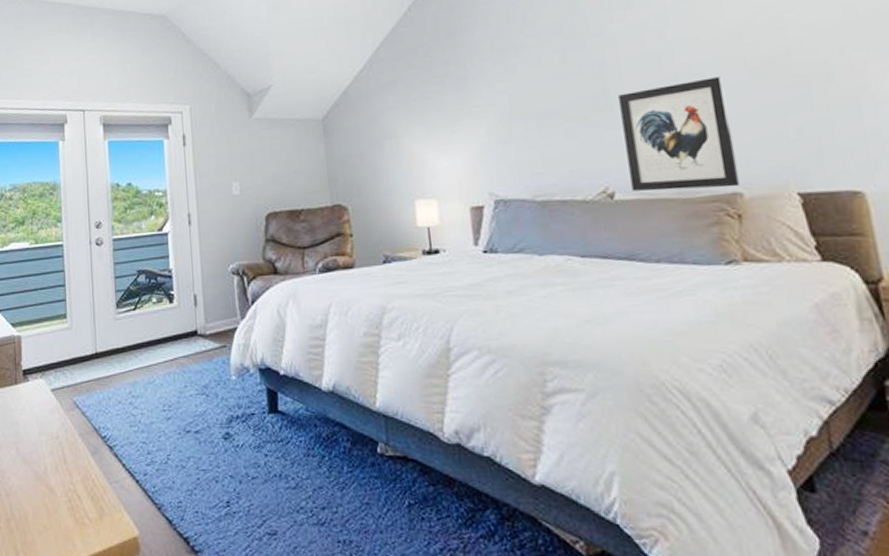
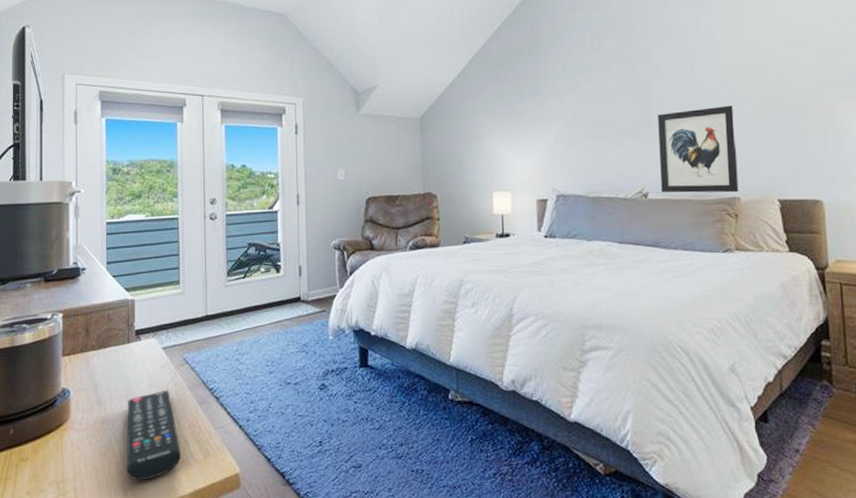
remote control: none [17,438,74,542] -> present [126,391,181,481]

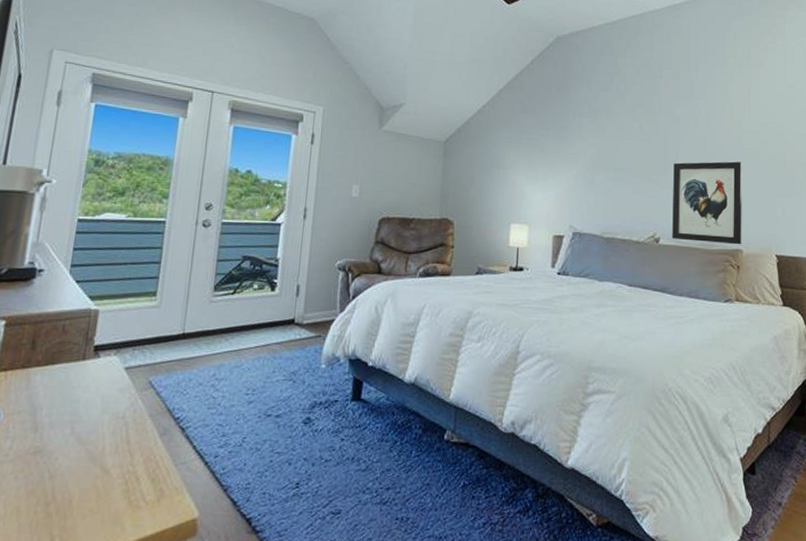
remote control: present [126,391,181,481] -> none [58,418,130,526]

